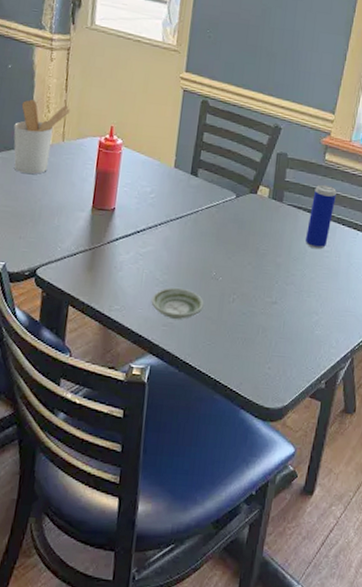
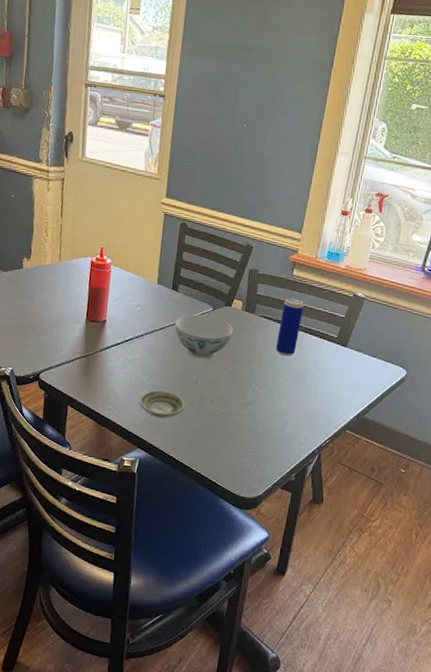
utensil holder: present [13,100,71,174] -> none [17,225,66,291]
bowl: none [193,202,259,253] -> present [175,314,233,359]

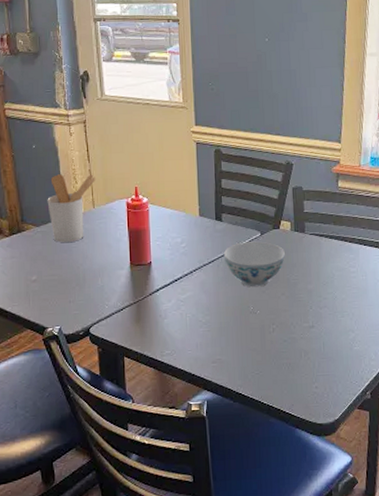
utensil holder: none [17,225,66,291] -> present [47,174,96,242]
saucer: present [139,390,186,419] -> none [198,325,247,356]
beverage can: present [275,297,304,356] -> none [331,210,354,272]

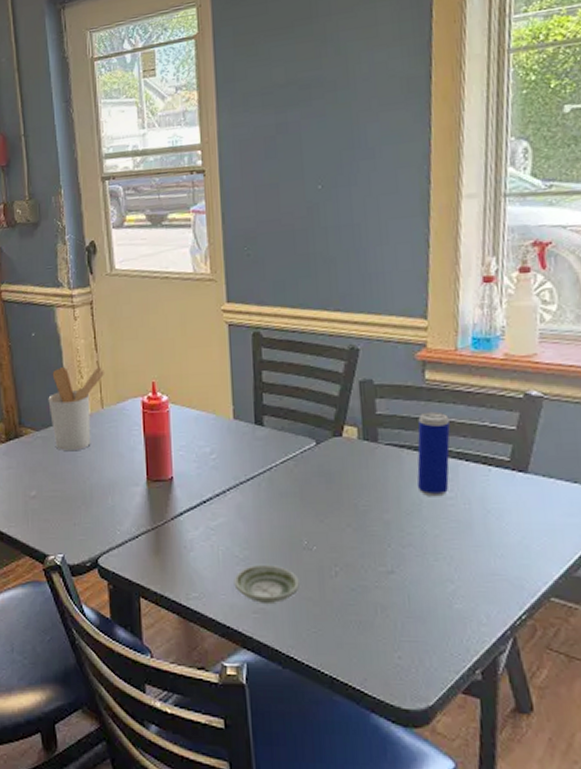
saucer: none [198,325,247,356] -> present [234,564,299,605]
bowl: present [224,241,285,288] -> none [267,453,351,515]
beverage can: none [331,210,354,272] -> present [417,411,450,497]

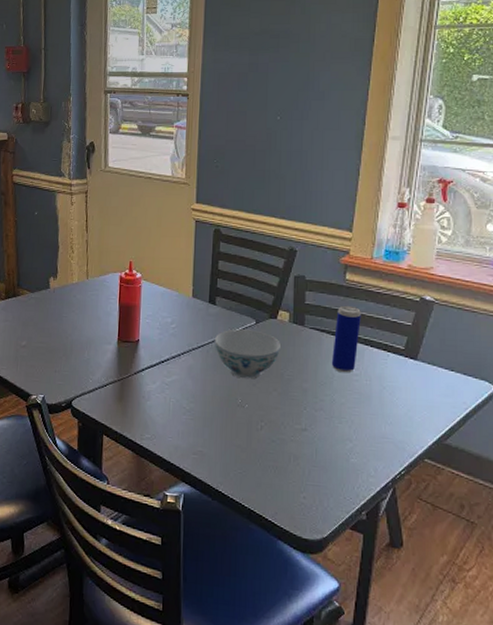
utensil holder: present [48,367,105,450] -> none [43,242,93,311]
saucer: present [234,564,299,605] -> none [180,415,232,448]
bowl: none [267,453,351,515] -> present [215,329,280,379]

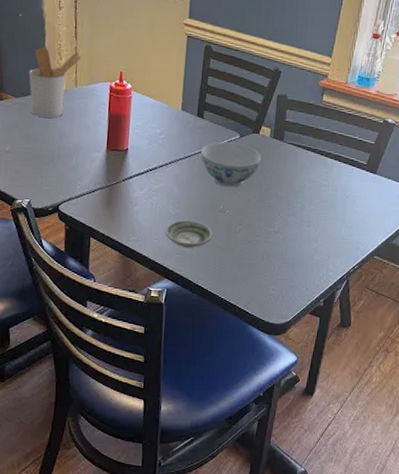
utensil holder: none [43,242,93,311] -> present [28,47,82,118]
saucer: none [180,415,232,448] -> present [165,219,213,249]
beverage can: present [331,305,361,373] -> none [304,124,333,184]

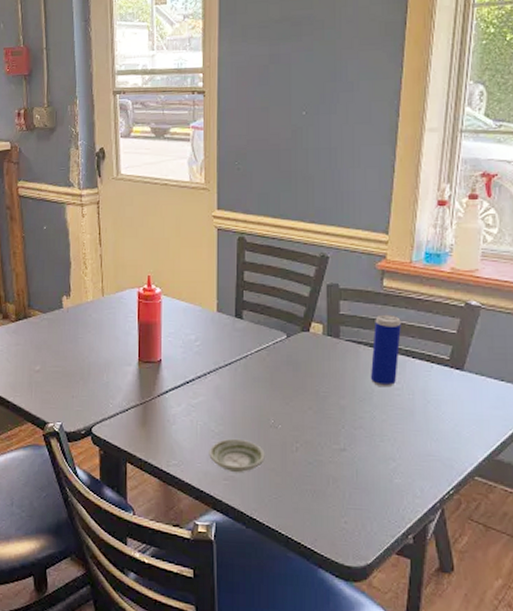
utensil holder: present [28,47,82,118] -> none [55,258,107,332]
bowl: present [201,141,261,188] -> none [243,344,314,398]
beverage can: none [304,124,333,184] -> present [370,314,401,387]

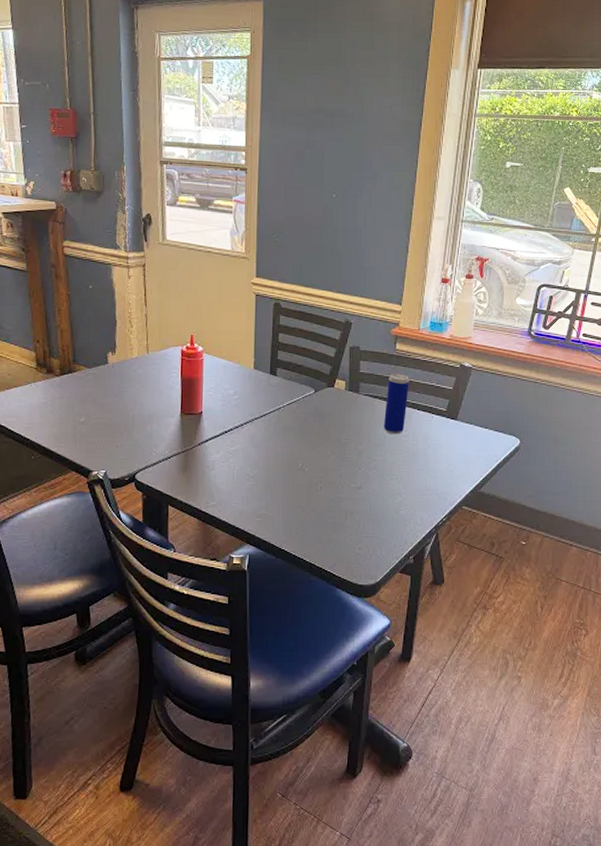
saucer: present [209,438,265,473] -> none [244,480,293,511]

